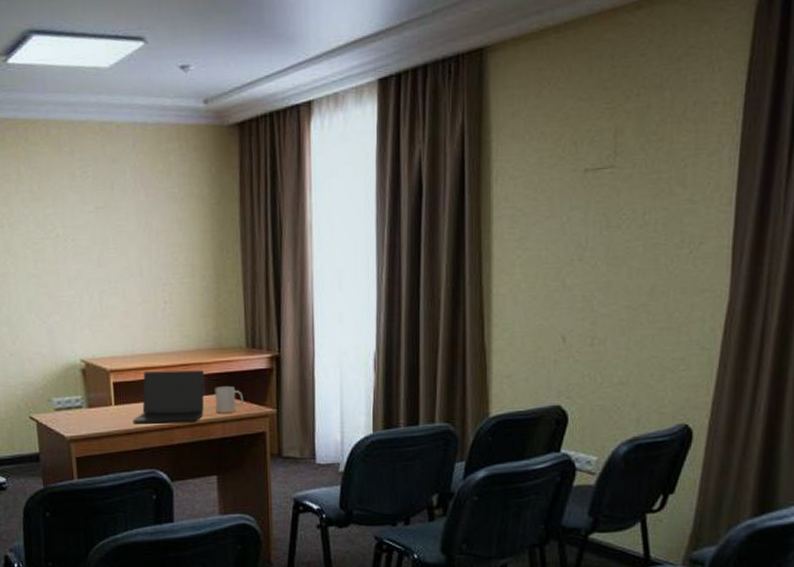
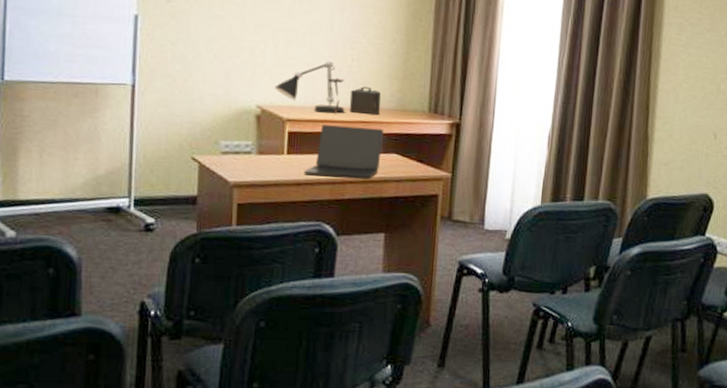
desk lamp: none [94,307,164,360] -> present [274,61,345,114]
briefcase: none [144,322,199,361] -> present [328,77,381,116]
mug: present [215,385,244,413] -> none [391,146,421,173]

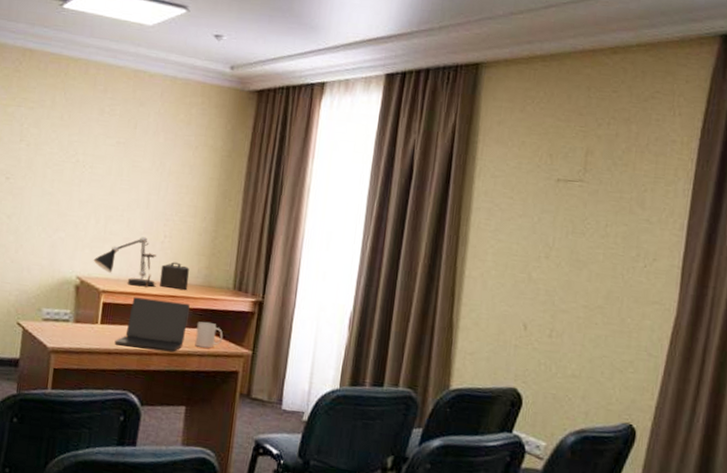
mug: none [391,146,421,173] -> present [195,321,223,349]

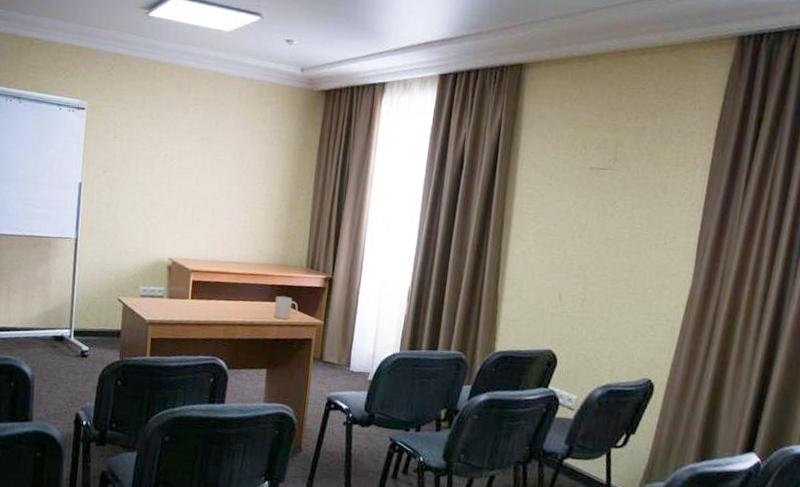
desk lamp: present [93,237,155,288] -> none [183,222,238,267]
laptop: present [114,297,190,352] -> none [203,275,269,323]
briefcase: present [141,252,189,291] -> none [225,236,268,270]

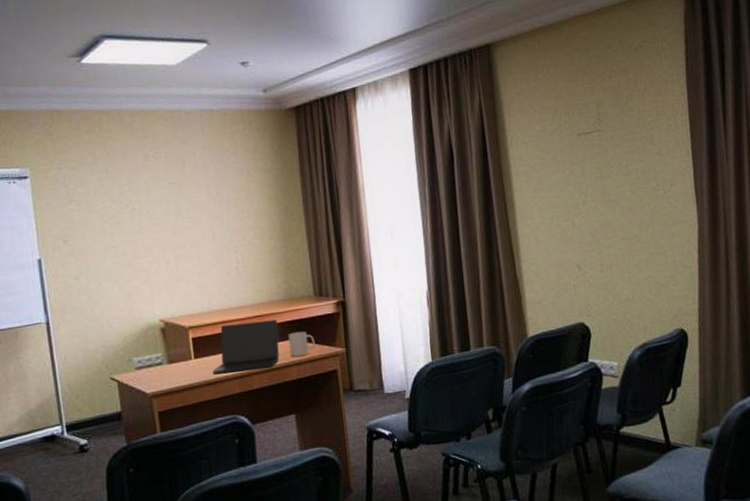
laptop: none [203,275,269,323] -> present [212,319,280,375]

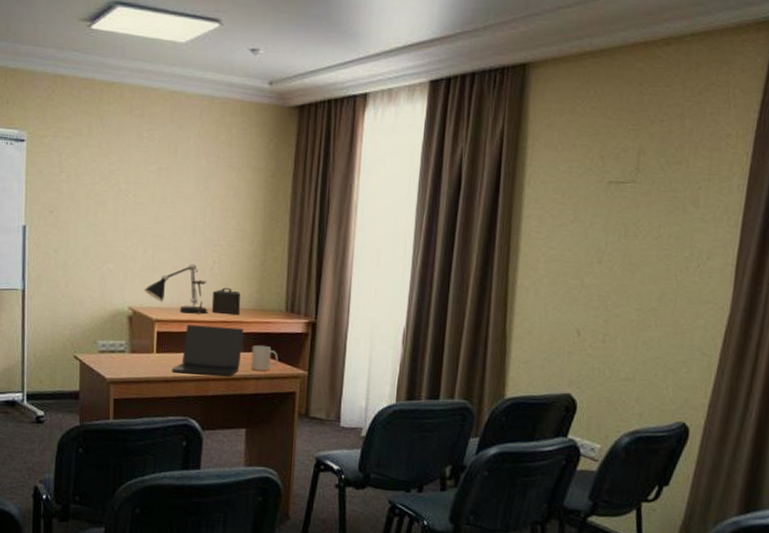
desk lamp: none [172,267,239,316] -> present [144,264,208,314]
briefcase: none [219,281,271,315] -> present [192,279,241,316]

